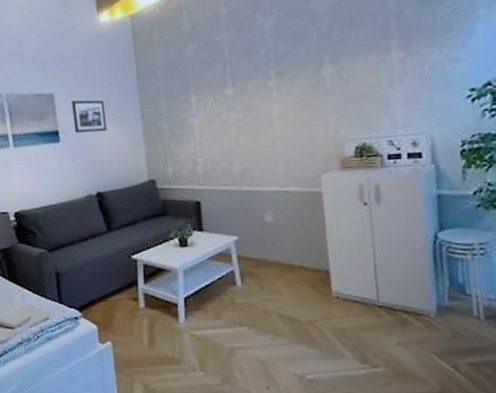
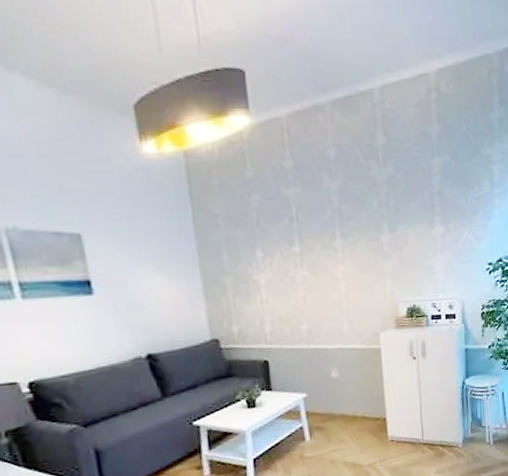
picture frame: present [71,100,107,133] -> none [108,244,158,285]

